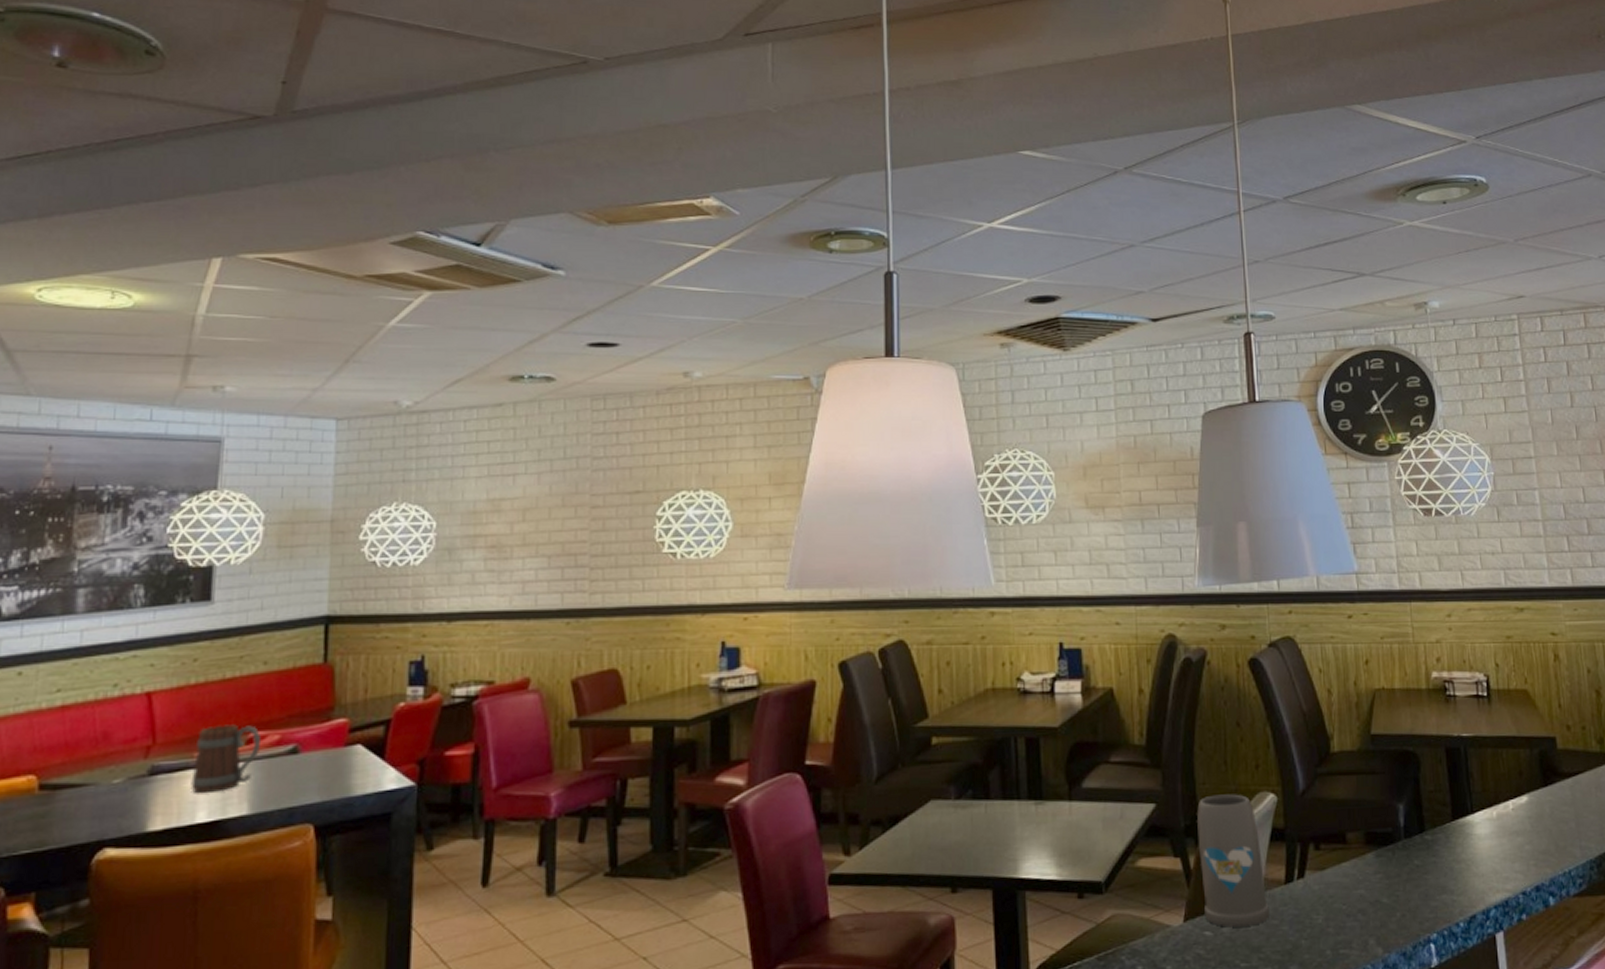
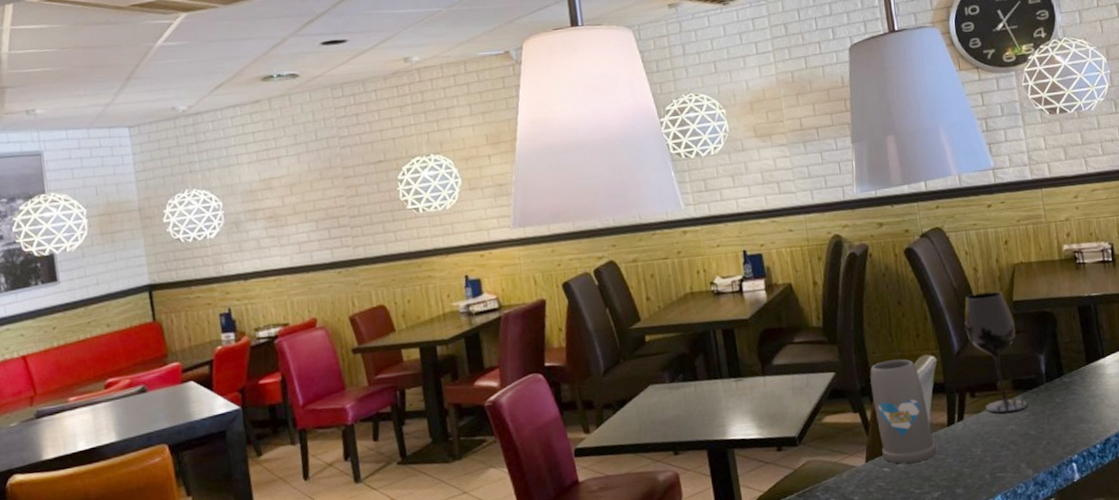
beer mug: present [190,724,262,793] -> none [67,374,117,428]
wine glass: none [1313,720,1381,873] -> present [964,291,1028,413]

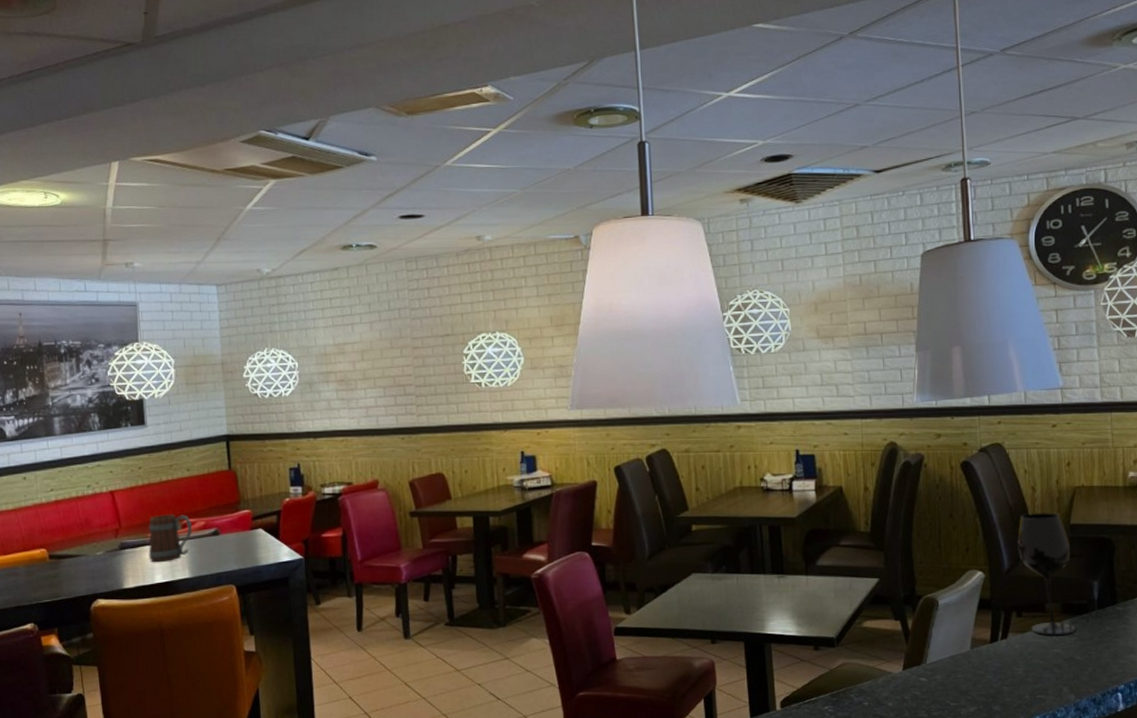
beer mug: none [67,374,117,428] -> present [148,514,193,562]
beer mug: present [870,359,936,464] -> none [915,571,976,675]

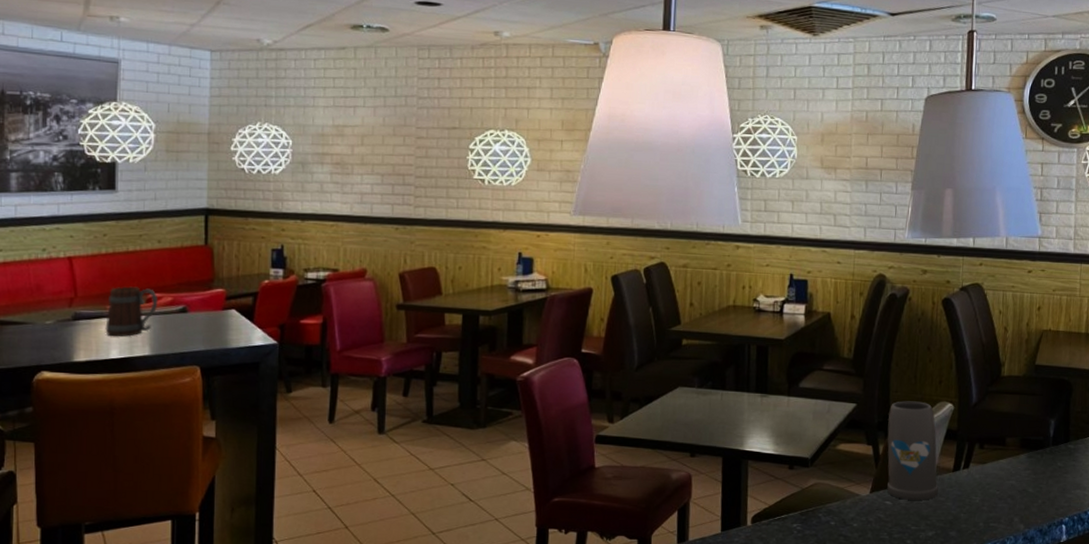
beer mug: none [915,571,976,675] -> present [887,401,938,500]
wine glass: present [1017,512,1076,636] -> none [986,351,1034,468]

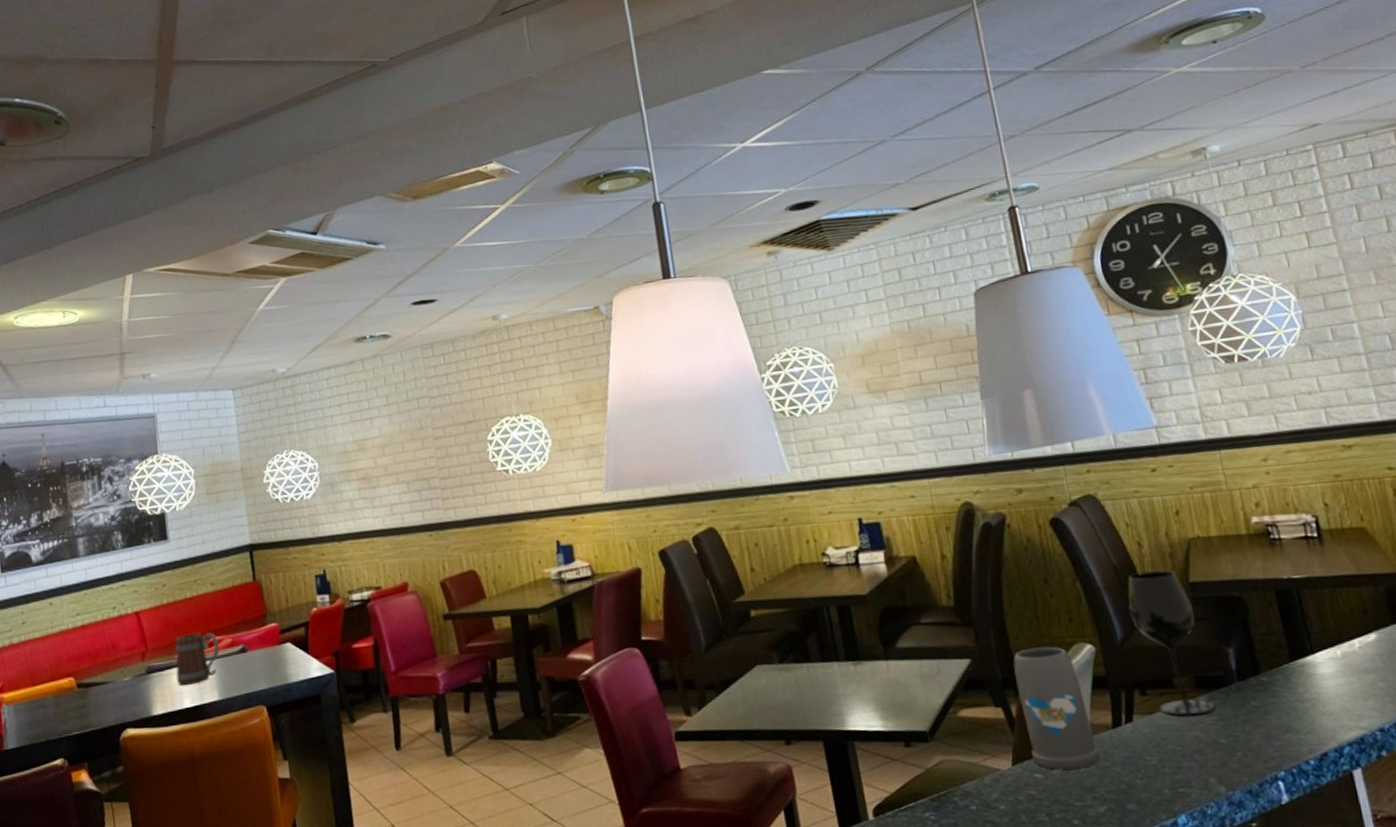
wine glass: none [986,351,1034,468] -> present [1127,570,1215,716]

